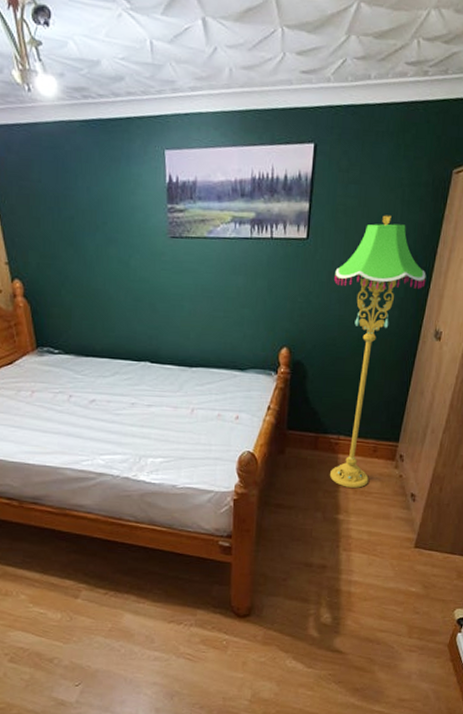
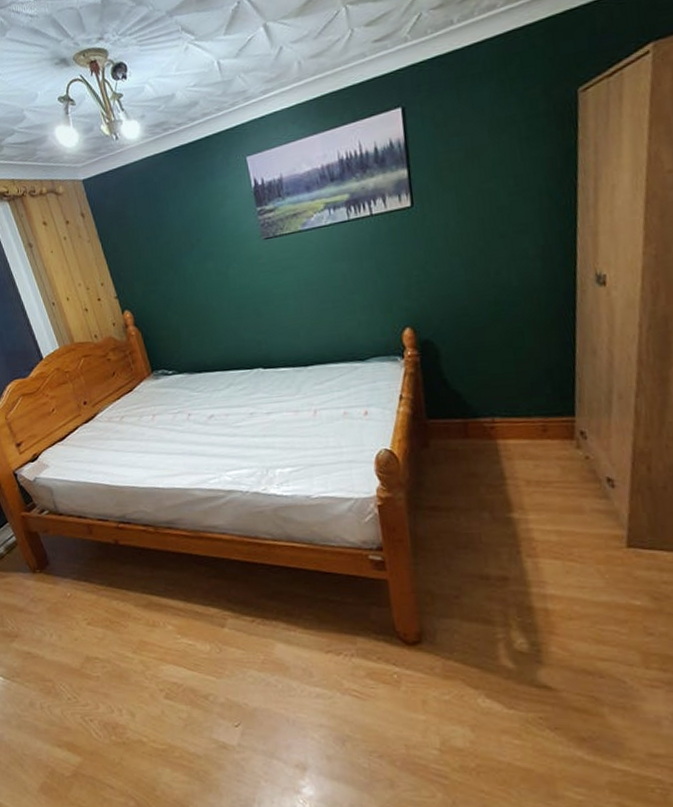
floor lamp: present [330,215,426,488] -> none [452,158,570,479]

